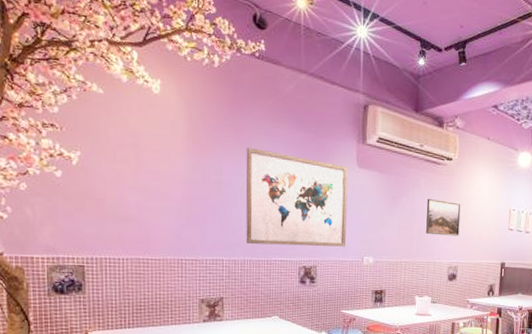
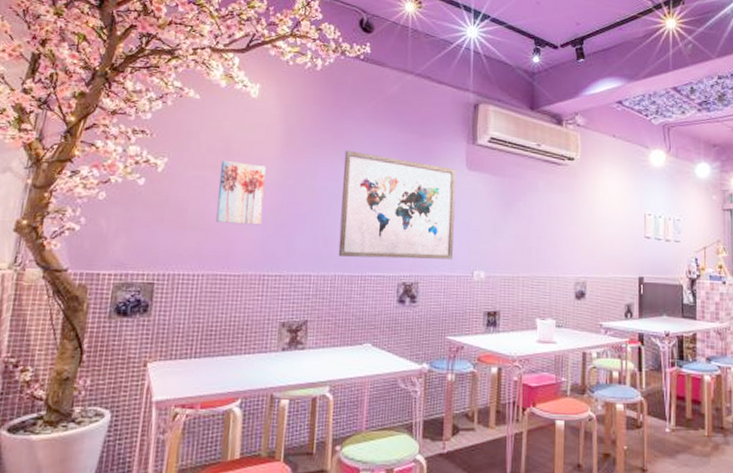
wall art: none [131,155,175,216] -> present [216,161,266,225]
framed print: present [426,198,461,237] -> none [546,202,587,246]

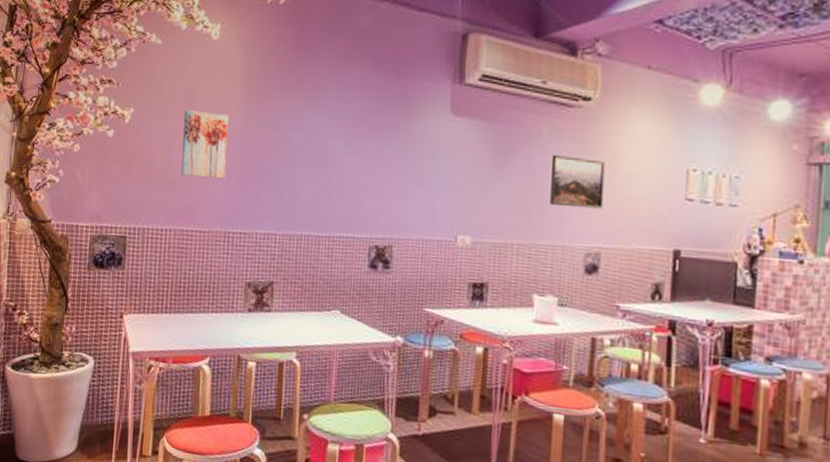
wall art: present [338,150,457,260] -> none [304,95,439,221]
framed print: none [546,202,587,246] -> present [550,154,606,209]

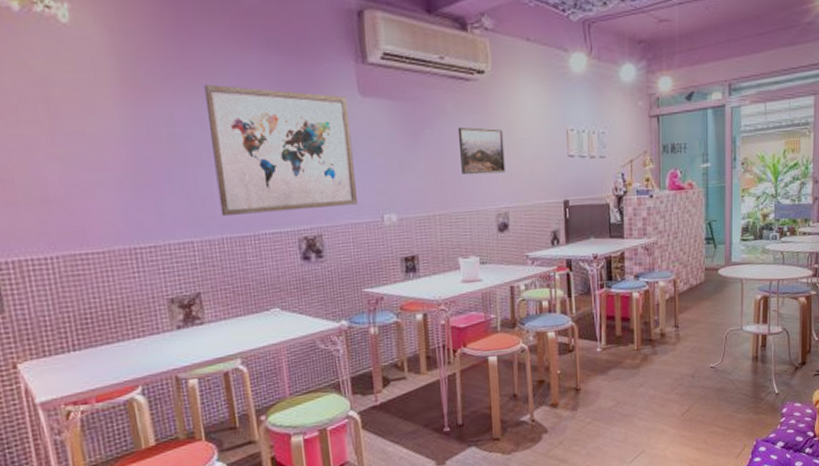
wall art: present [181,110,229,179] -> none [42,112,117,192]
wall art: none [304,95,439,221] -> present [203,84,359,216]

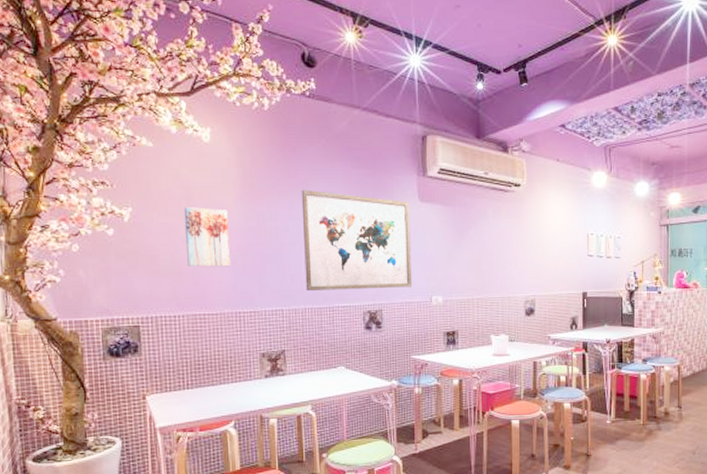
wall art: none [42,112,117,192] -> present [184,207,231,267]
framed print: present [457,126,505,175] -> none [496,228,534,268]

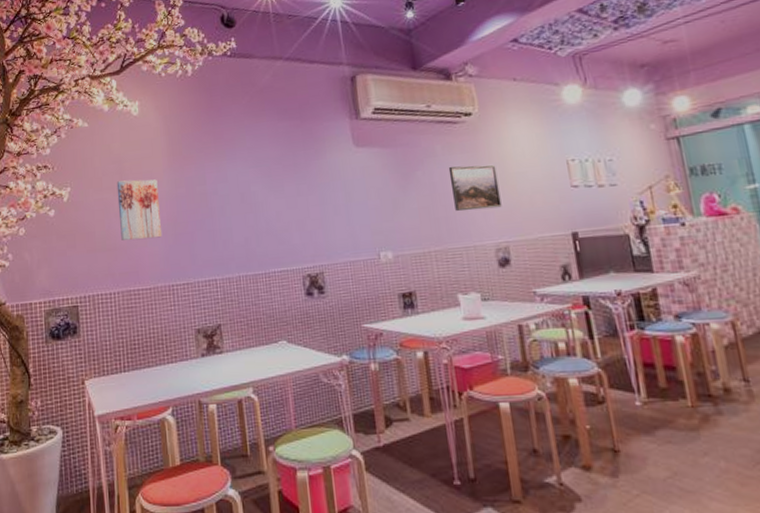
wall art: present [301,189,413,290] -> none [228,148,356,257]
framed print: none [496,228,534,268] -> present [448,165,502,211]

